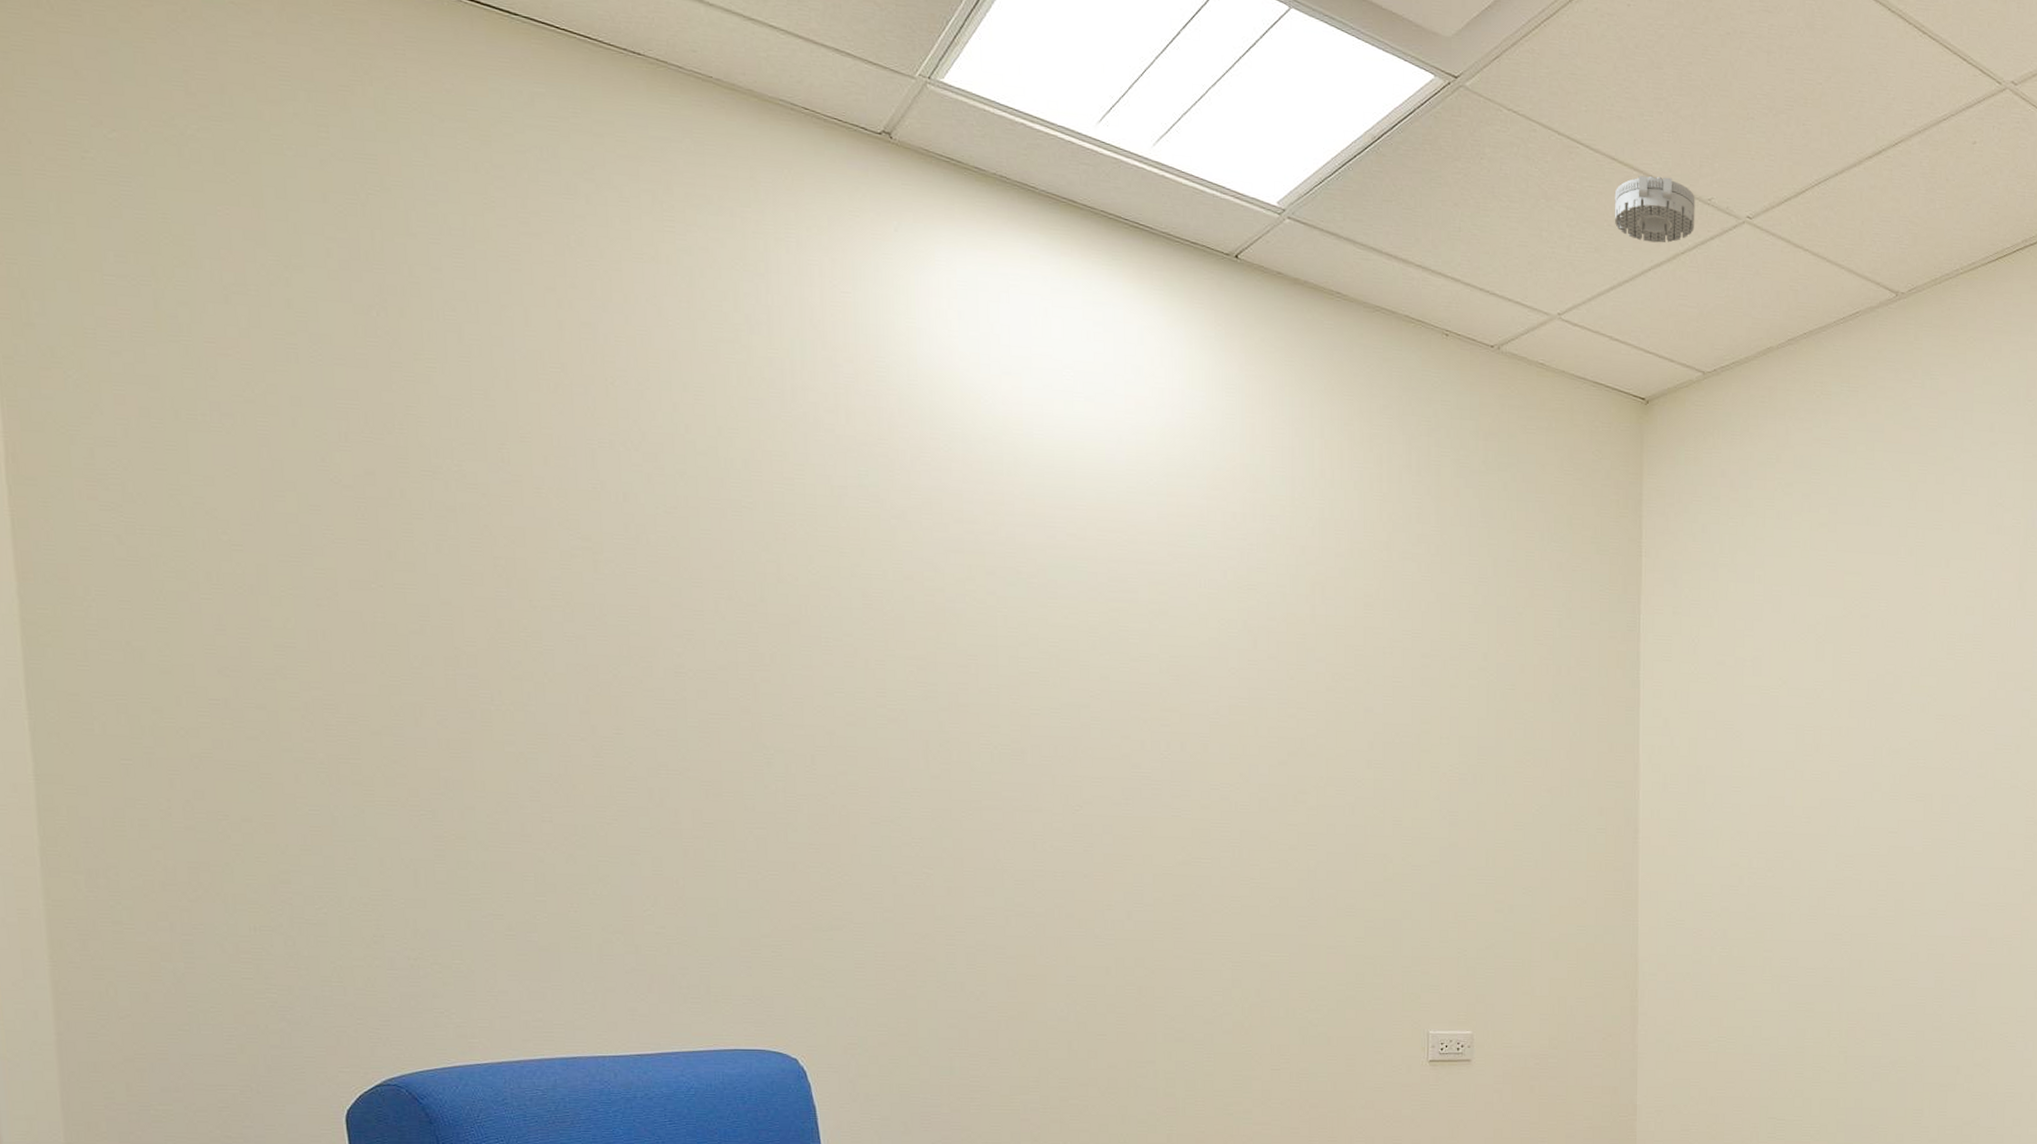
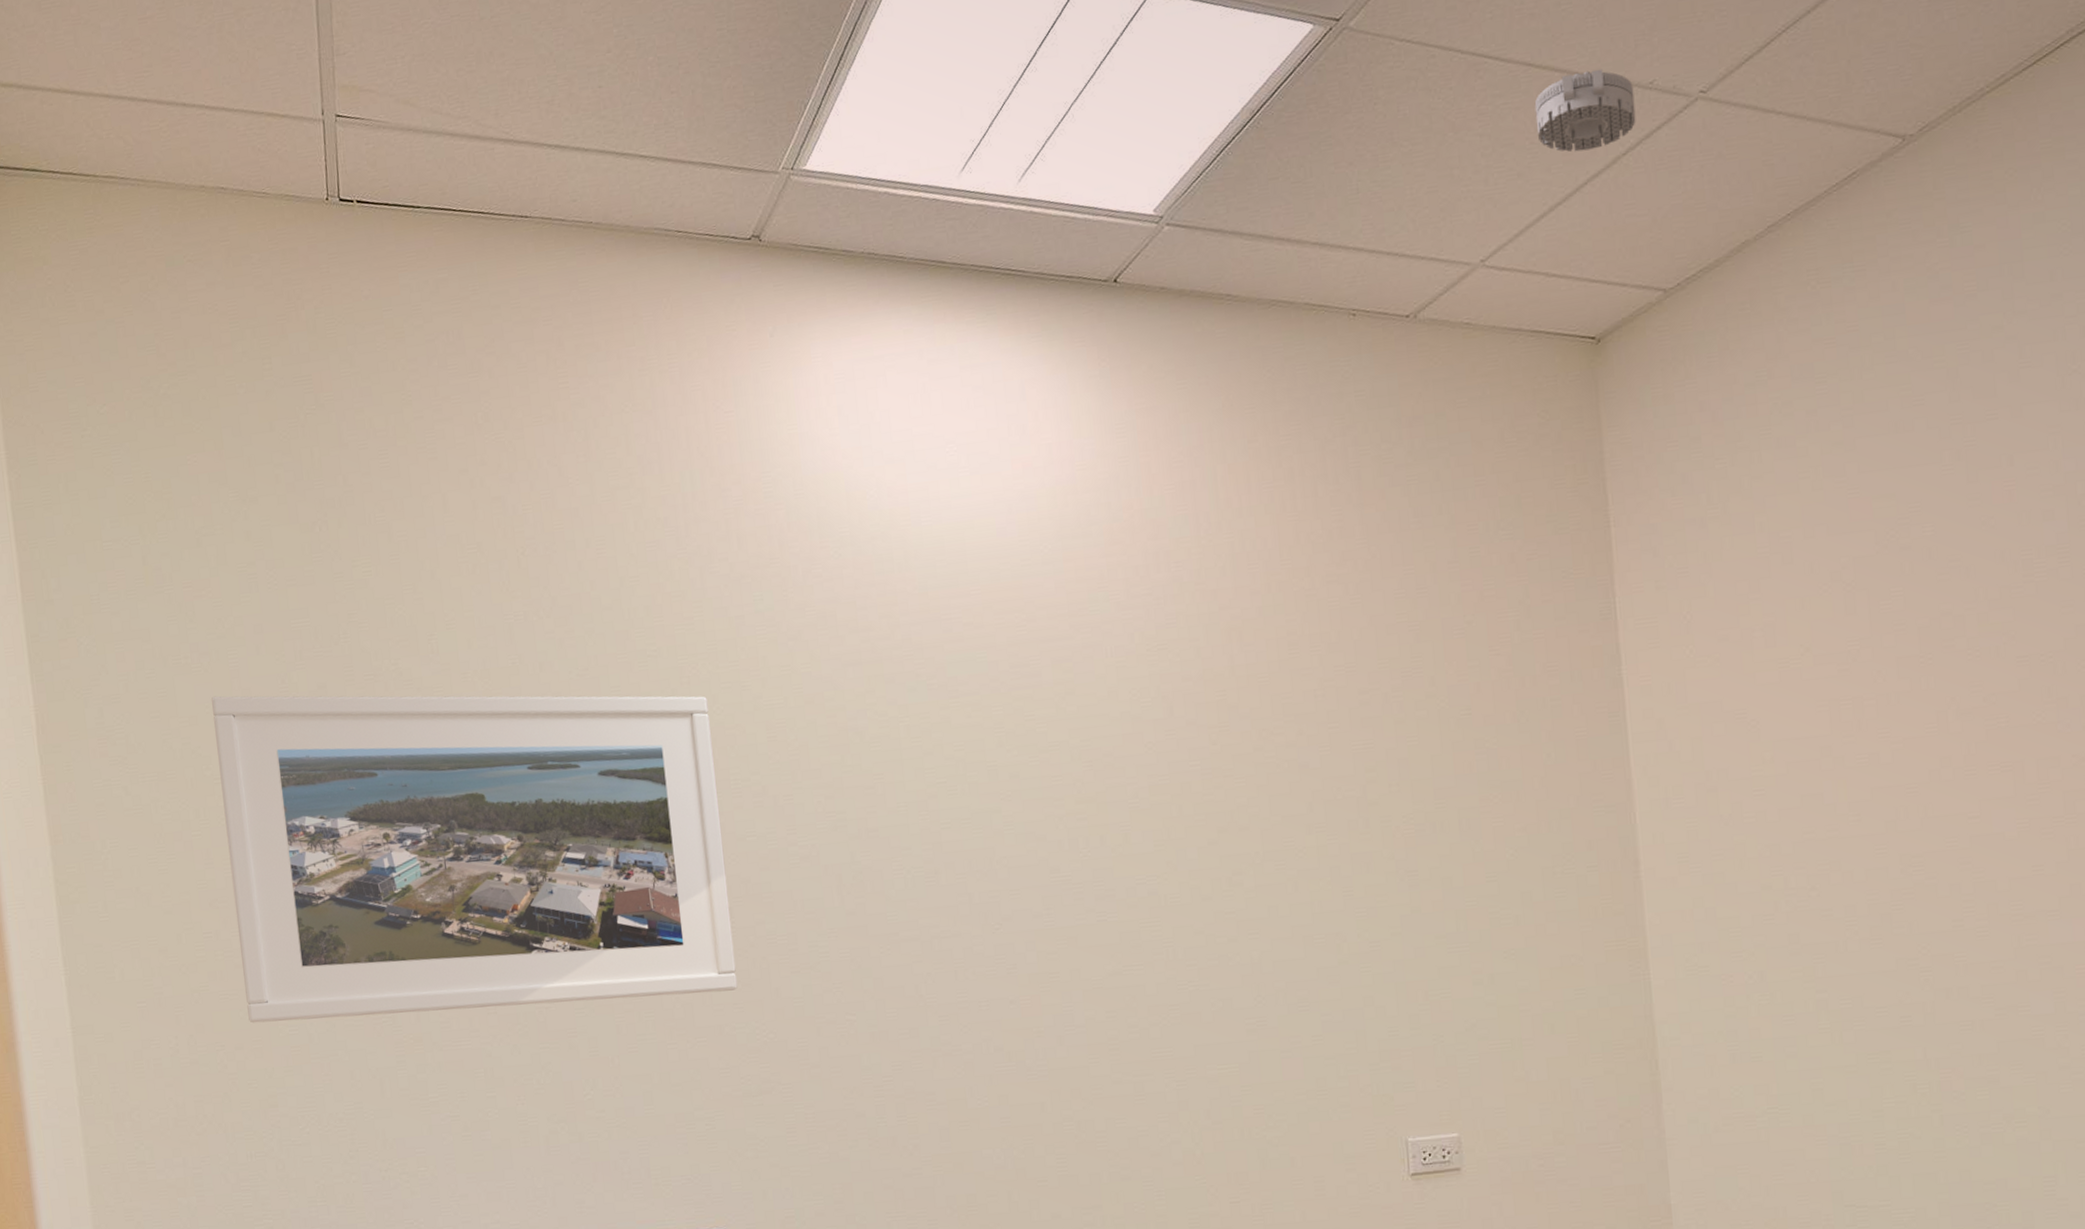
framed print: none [232,460,815,832] -> present [211,695,738,1023]

